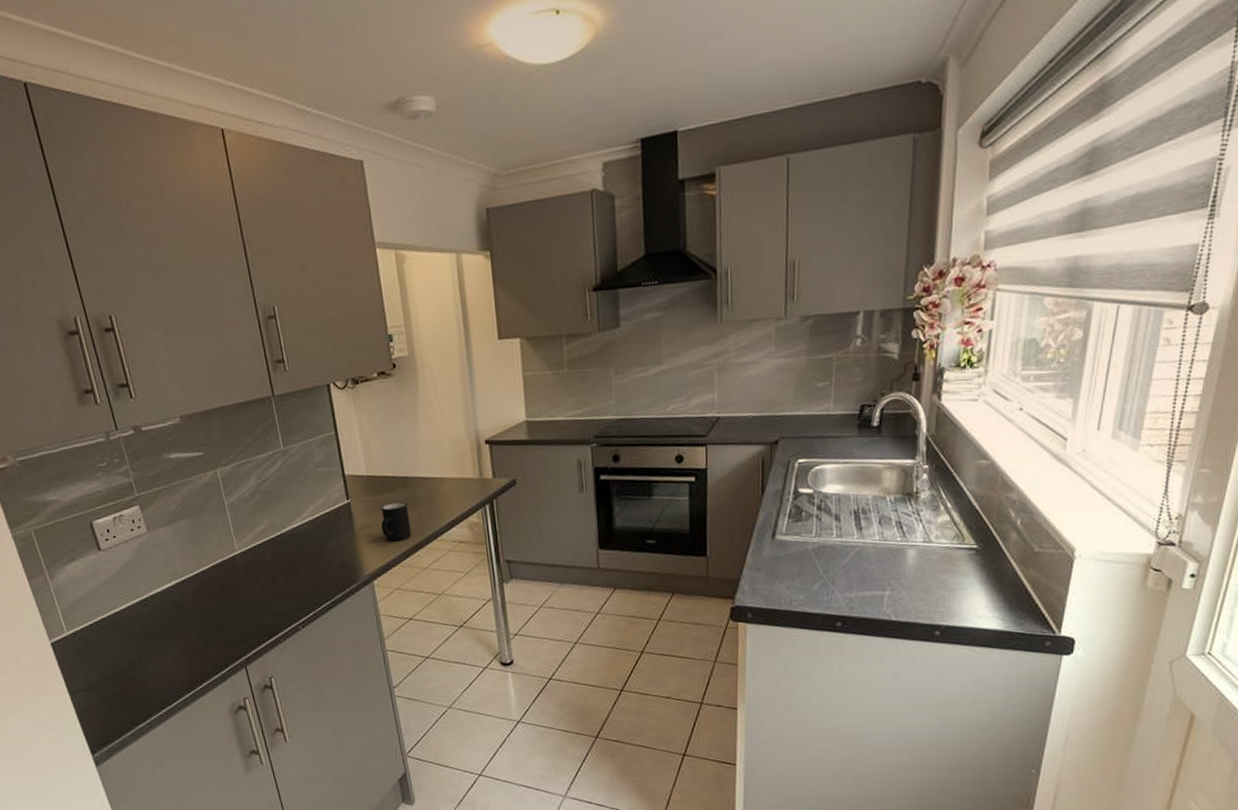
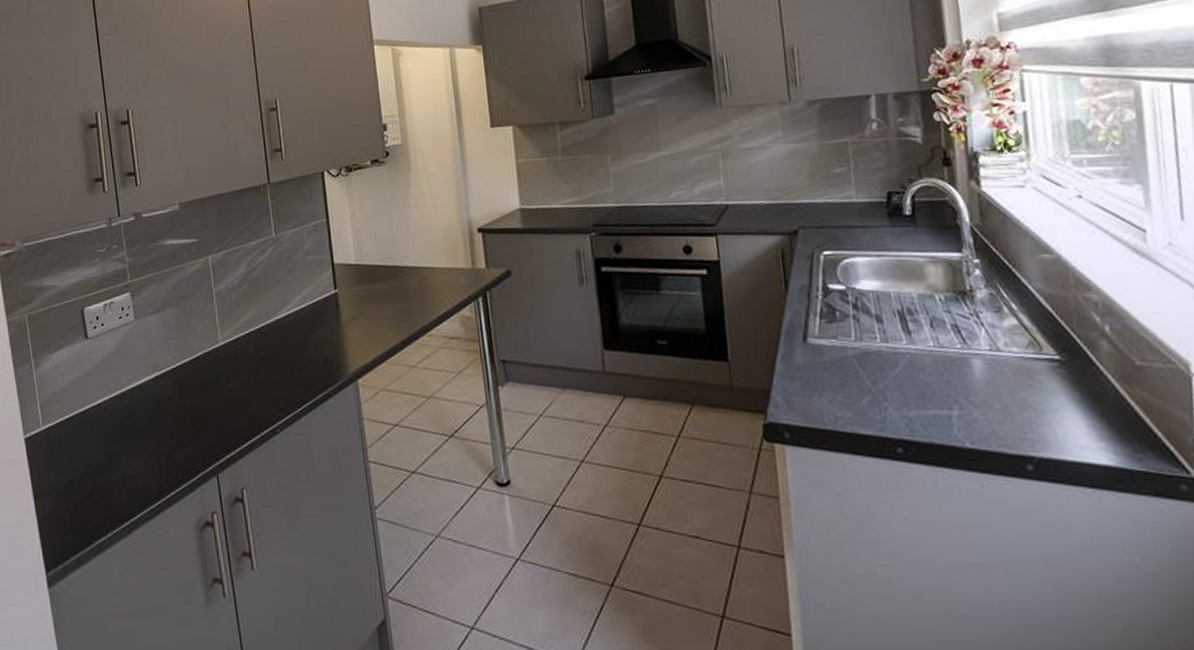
mug: present [380,501,412,541] -> none [367,292,400,335]

